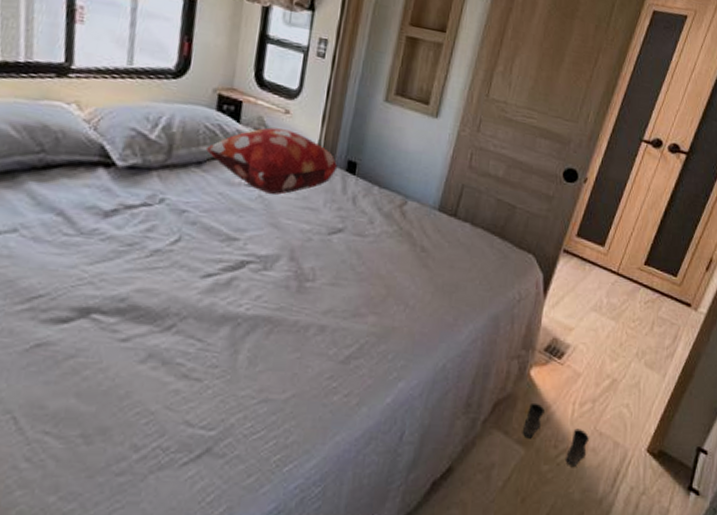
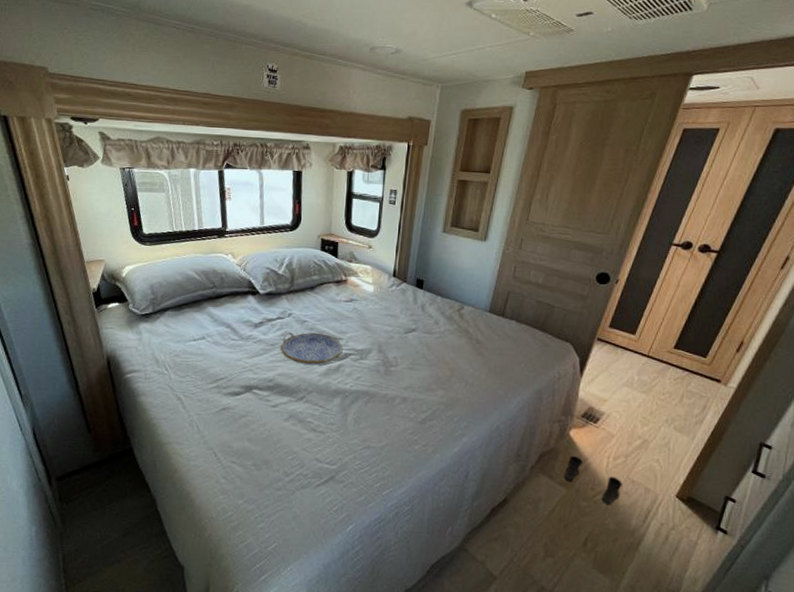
serving tray: none [142,225,239,278] -> present [280,332,343,365]
decorative pillow: present [206,127,338,195] -> none [316,259,410,307]

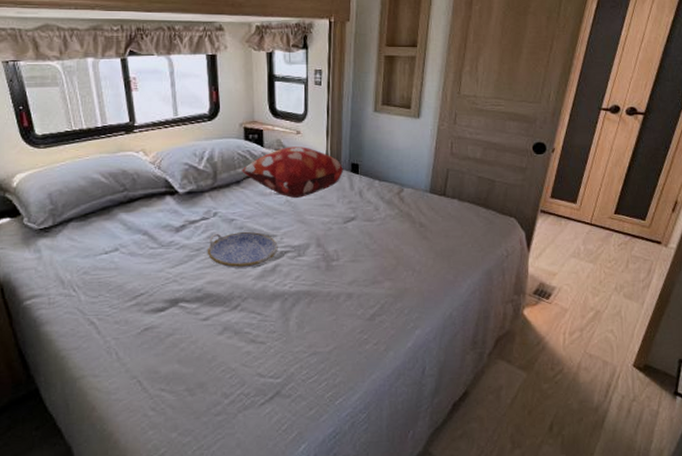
decorative pillow: none [316,259,410,307] -> present [242,147,344,198]
boots: present [564,455,622,505] -> none [523,336,581,383]

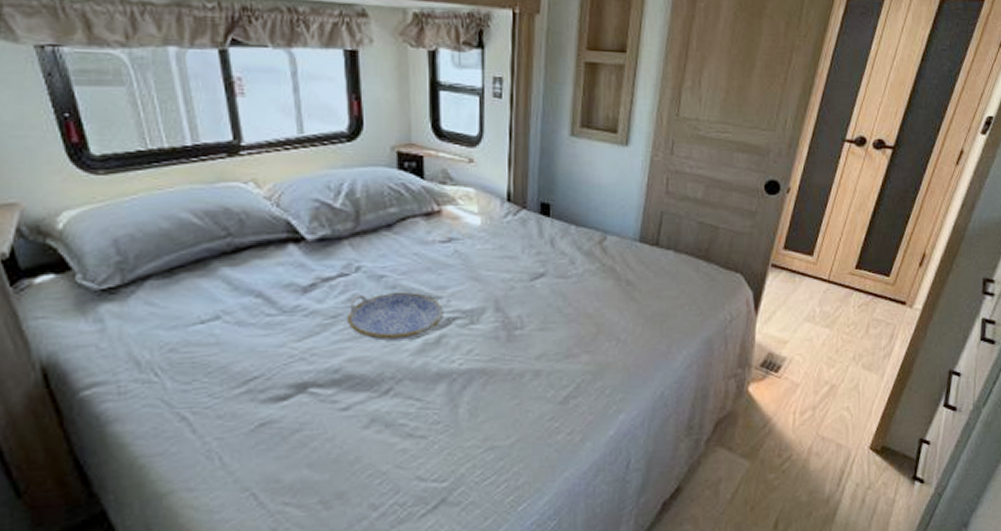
decorative pillow: present [242,147,344,198] -> none [394,179,531,247]

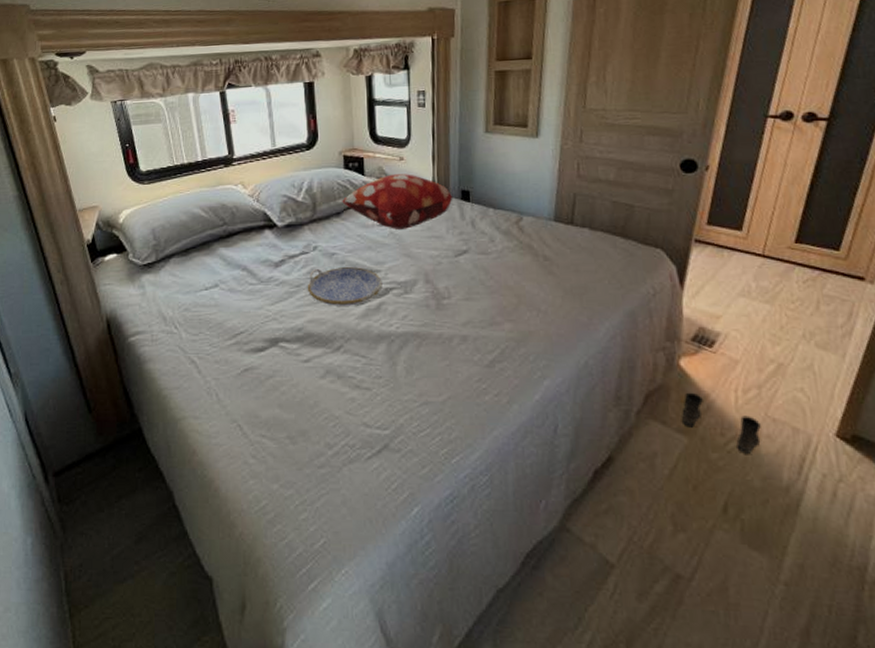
decorative pillow: none [394,179,531,247] -> present [342,174,453,229]
boots: none [746,417,812,472] -> present [682,392,761,454]

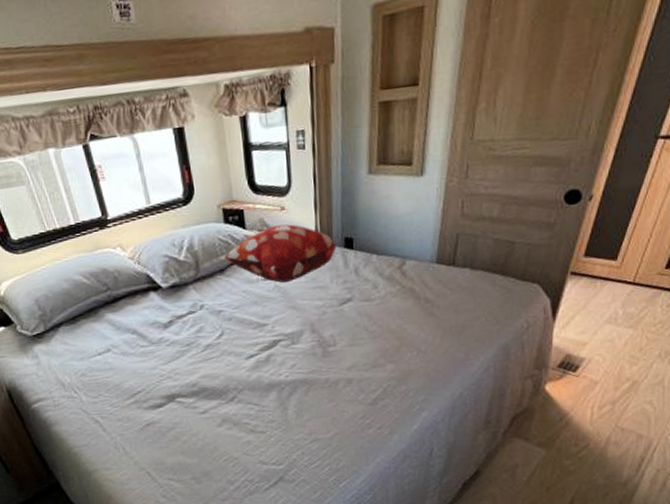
serving tray: present [307,267,383,306] -> none [197,322,270,361]
boots: present [682,392,761,454] -> none [543,412,610,459]

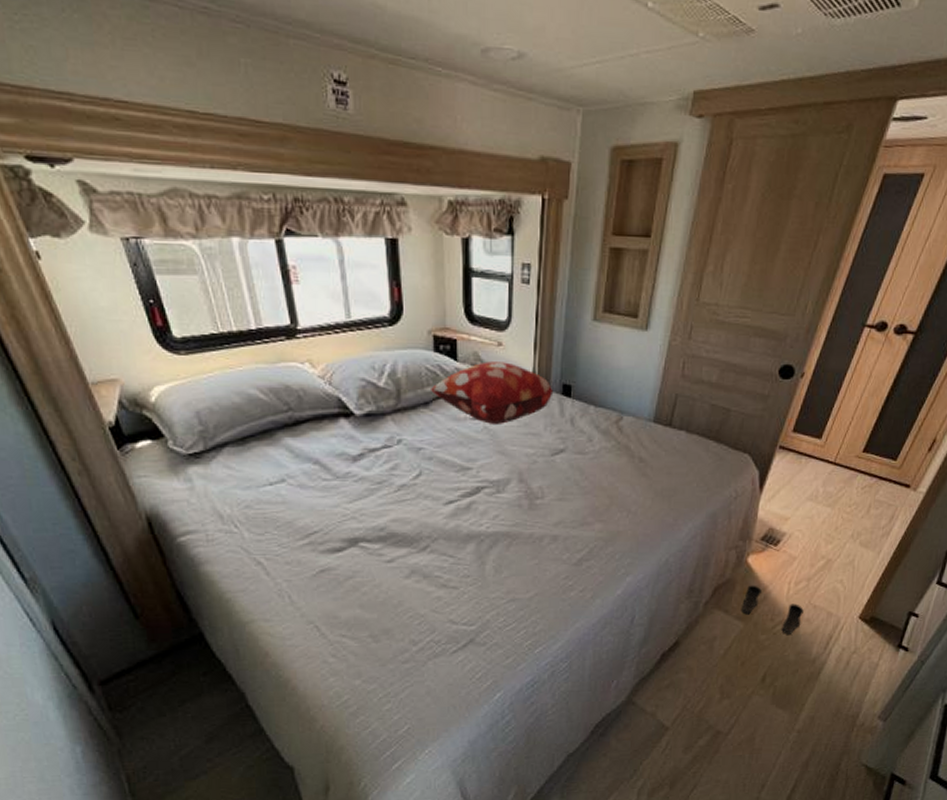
boots: none [543,412,610,459] -> present [742,585,804,635]

